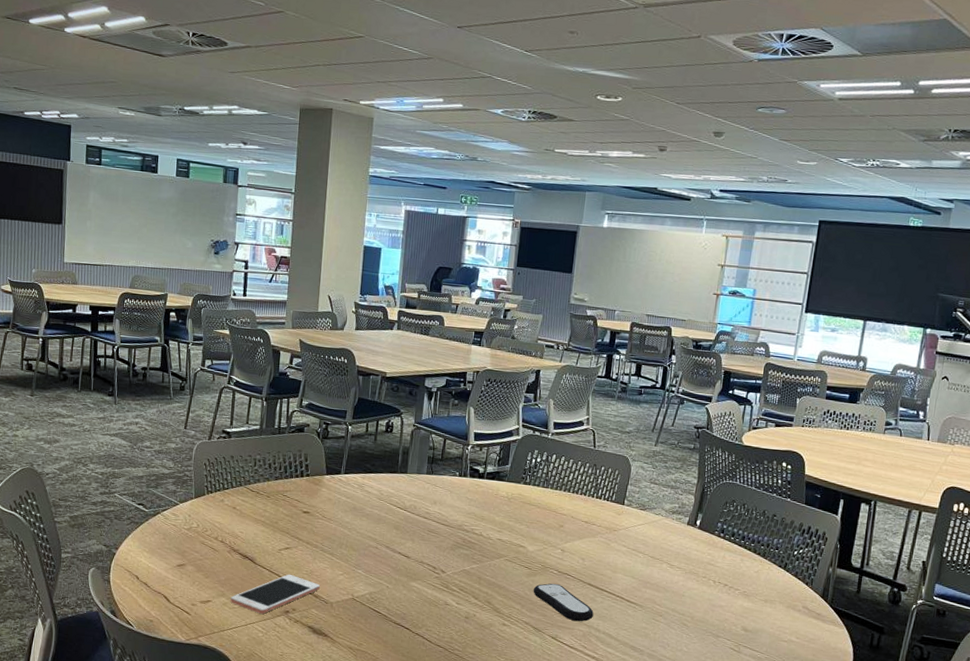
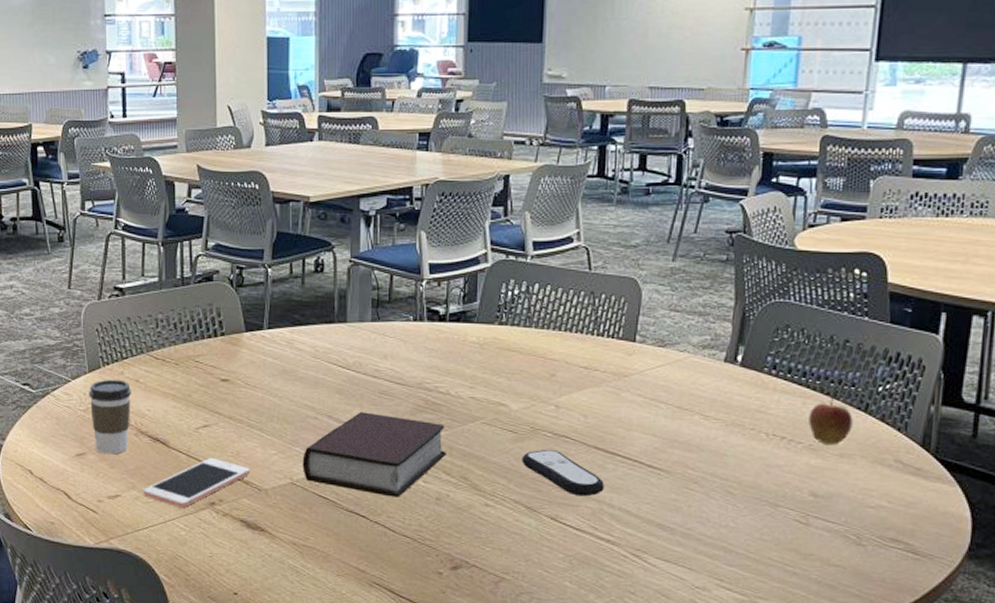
coffee cup: none [193,505,229,567] -> present [88,379,132,455]
bible: none [362,545,477,615] -> present [302,412,446,497]
fruit: none [744,556,776,593] -> present [809,397,853,446]

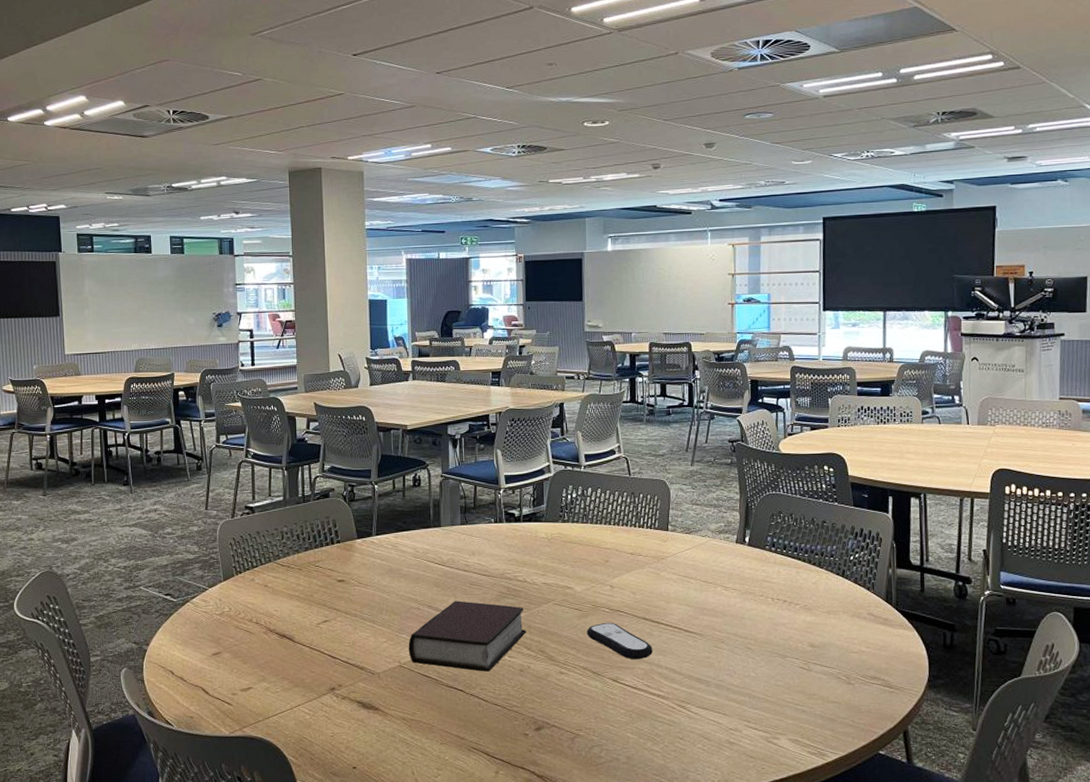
coffee cup: present [88,379,132,455] -> none [223,585,262,652]
cell phone: present [143,457,250,508] -> none [272,648,364,694]
fruit: present [809,397,853,446] -> none [802,566,835,605]

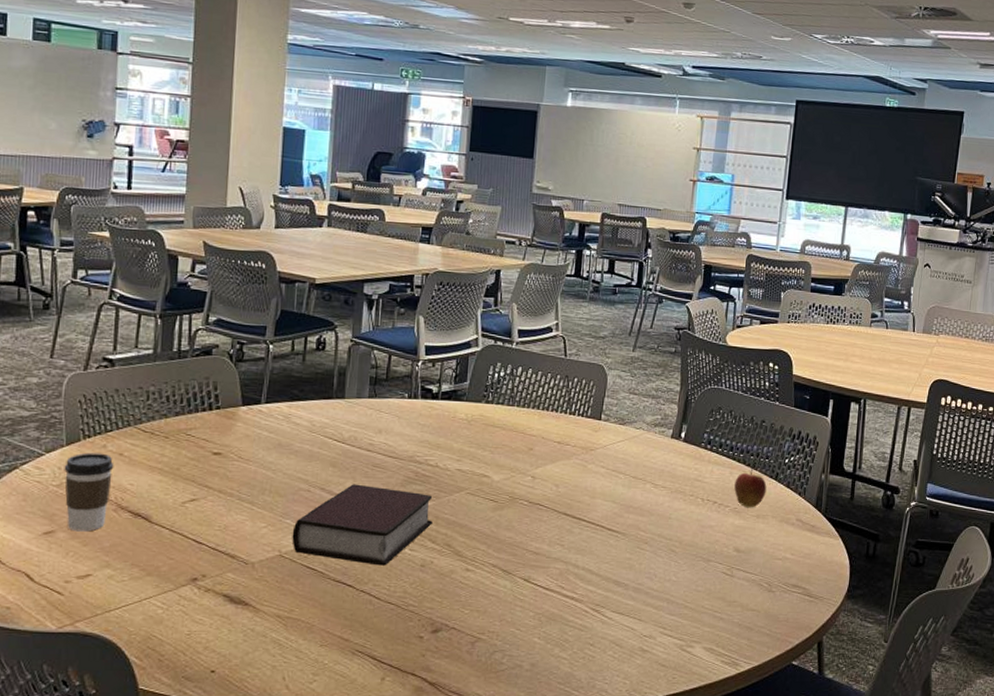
coffee cup: none [223,585,262,652] -> present [64,452,114,532]
remote control: present [586,622,653,660] -> none [500,516,571,559]
fruit: none [802,566,835,605] -> present [734,467,767,508]

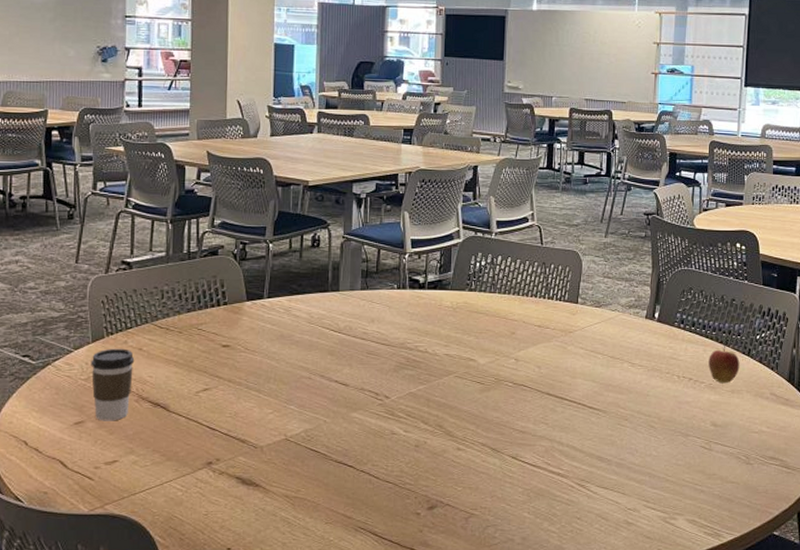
bible: present [292,484,433,566] -> none [296,371,424,447]

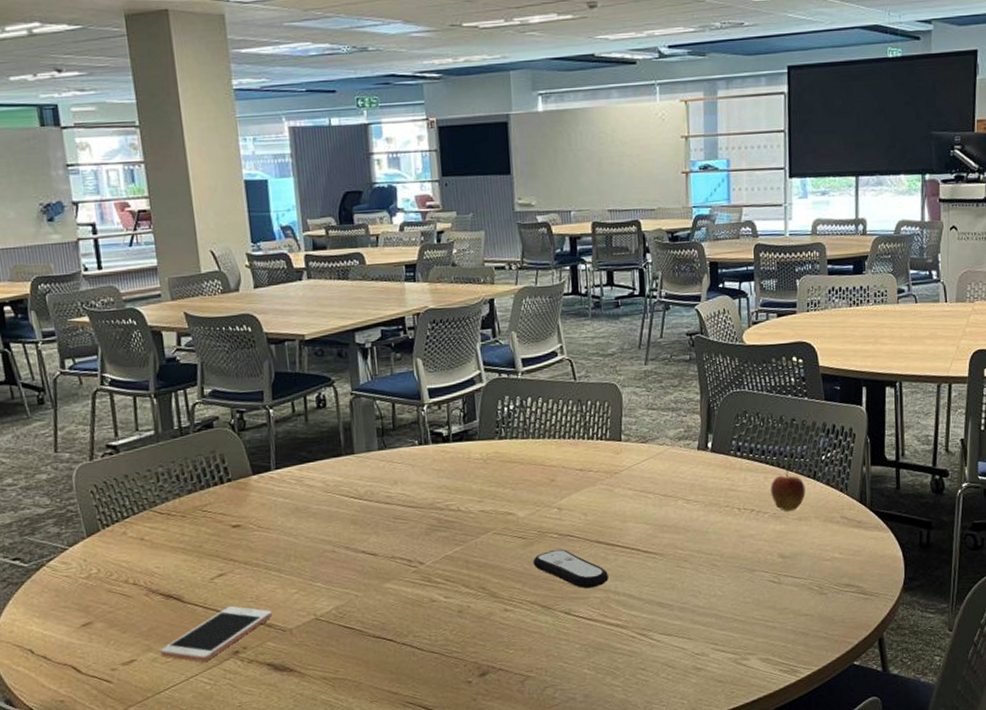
coffee cup: present [91,348,135,421] -> none [89,540,139,620]
cell phone: none [141,419,247,469] -> present [160,605,272,662]
remote control: none [488,397,555,437] -> present [533,549,609,589]

